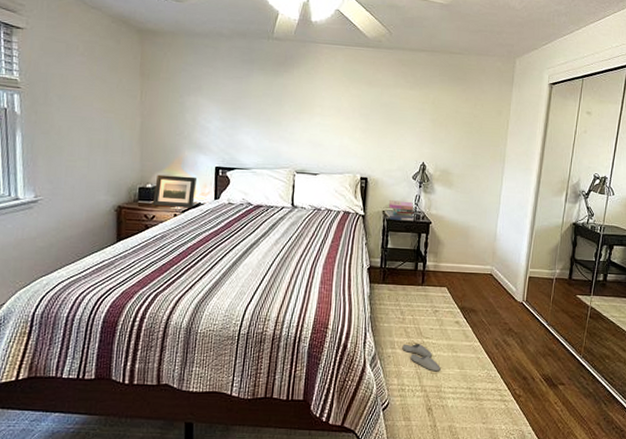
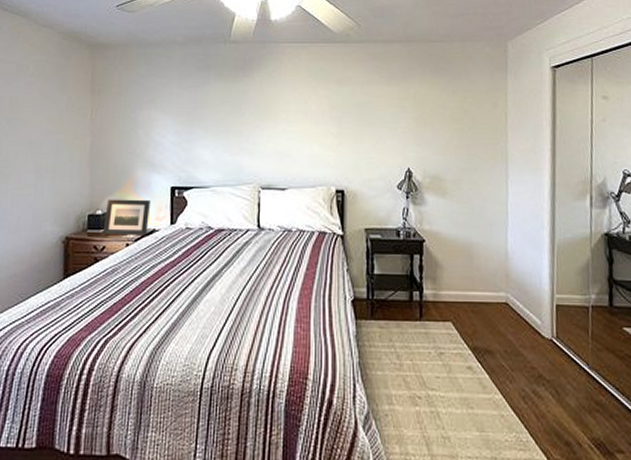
books: present [384,200,414,221] -> none [366,215,403,240]
slippers: present [402,343,441,372] -> none [402,396,454,436]

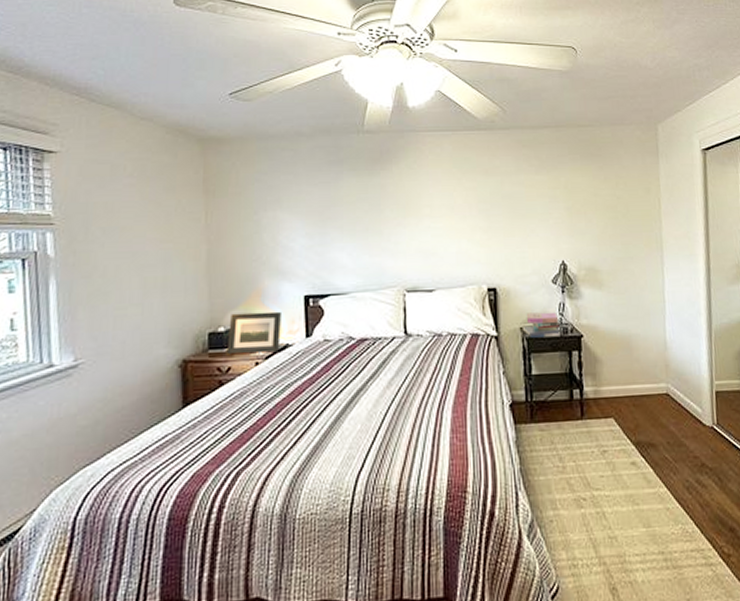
books: none [366,215,403,240] -> present [522,312,560,338]

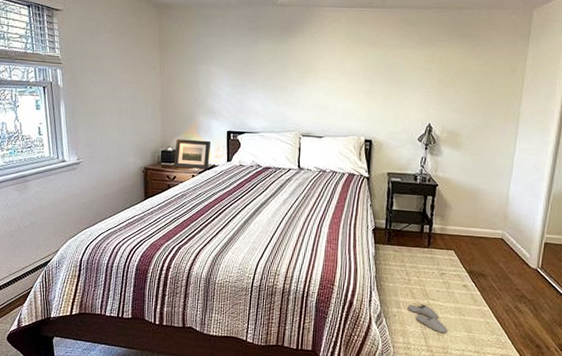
books: present [522,312,560,338] -> none [389,162,420,183]
slippers: none [567,497,621,536] -> present [408,304,447,334]

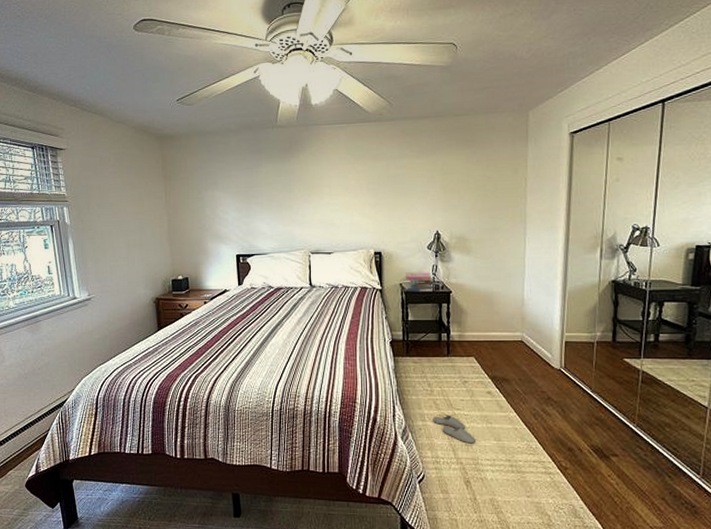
picture frame: present [173,139,212,170] -> none [184,266,222,296]
books: none [389,162,420,183] -> present [401,272,433,292]

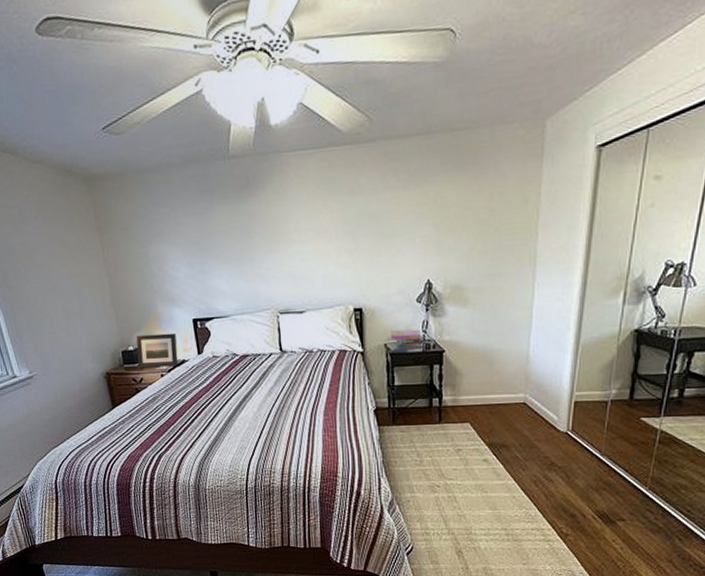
picture frame: none [184,266,222,296] -> present [136,333,179,369]
slippers: present [433,415,476,444] -> none [422,485,469,514]

